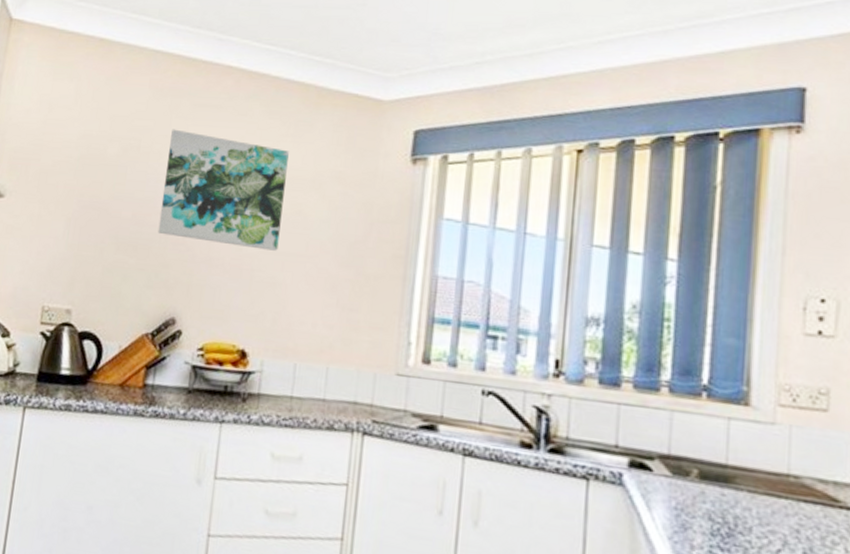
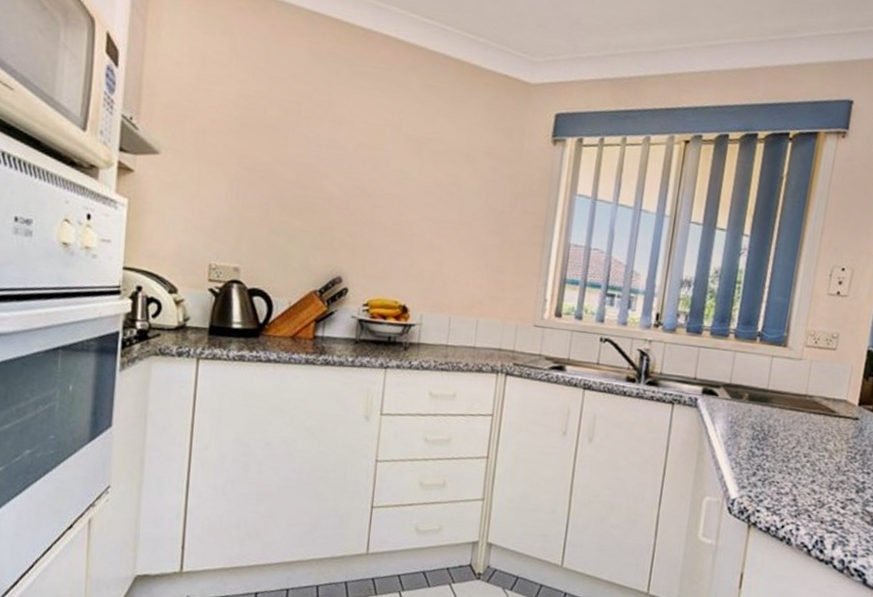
wall art: present [157,129,289,251] -> none [322,95,445,218]

